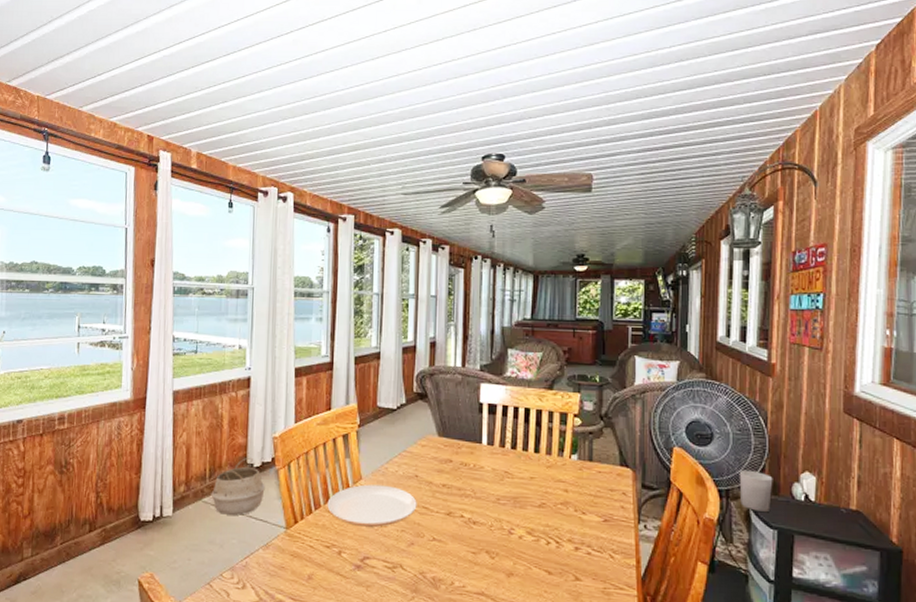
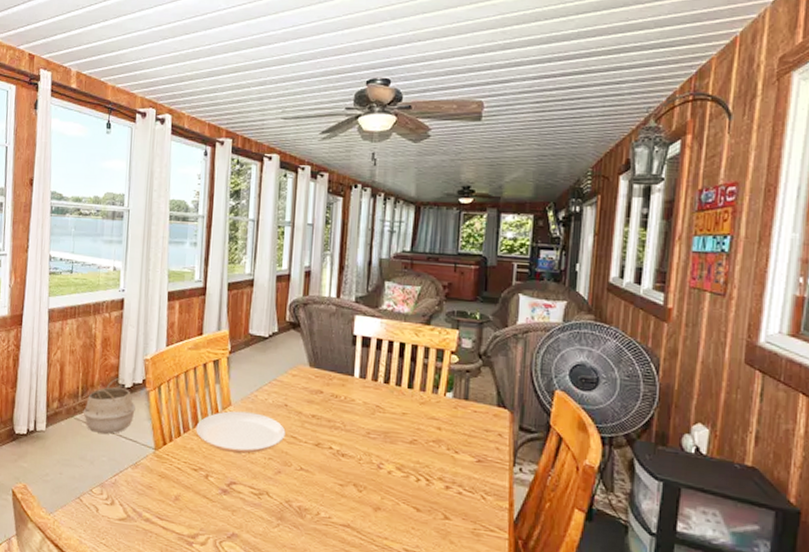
candle holder: present [739,469,773,513] -> none [624,417,662,463]

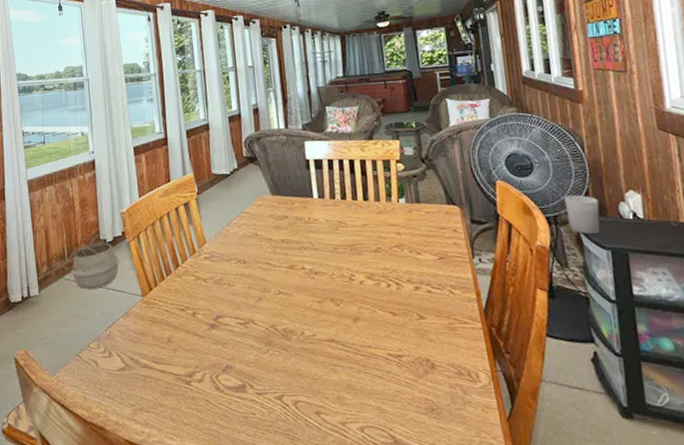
plate: present [196,411,286,454] -> none [177,246,260,287]
candle holder: none [624,417,662,463] -> present [563,194,600,235]

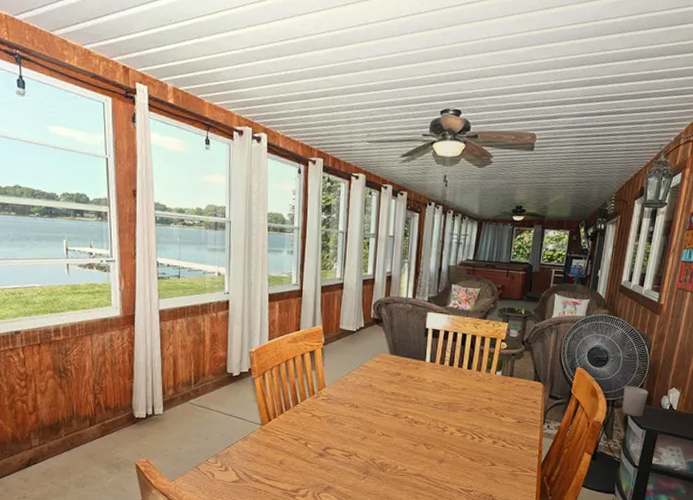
woven basket: present [71,233,119,289] -> none [196,367,243,414]

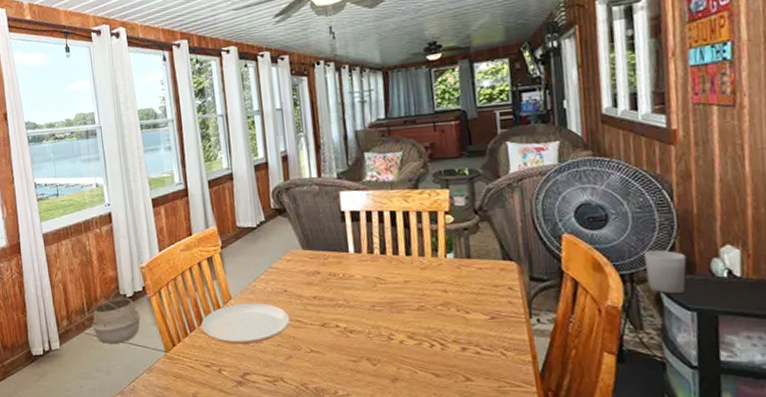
woven basket: none [196,367,243,414] -> present [91,288,141,344]
plate: none [296,391,371,425] -> present [201,303,290,344]

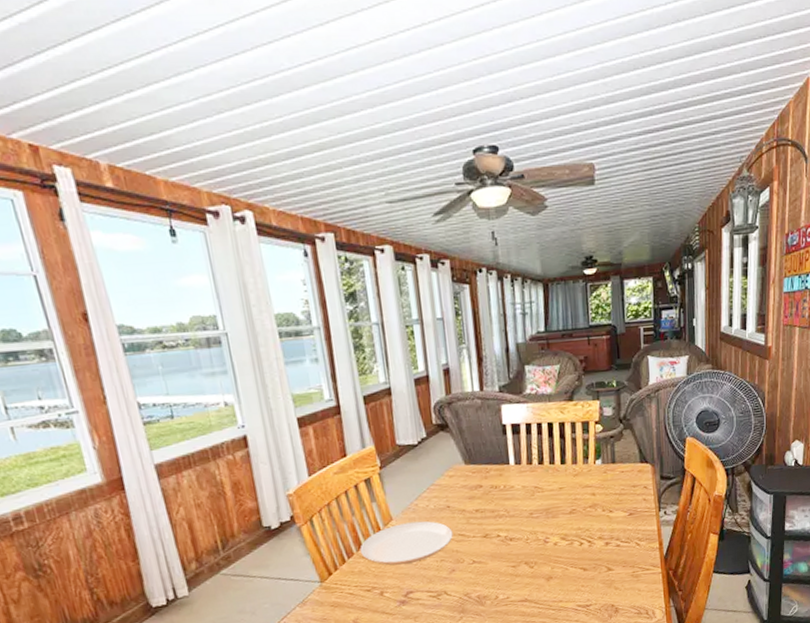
woven basket: present [91,288,141,344] -> none [228,519,290,582]
candle holder: present [643,249,687,295] -> none [742,447,770,482]

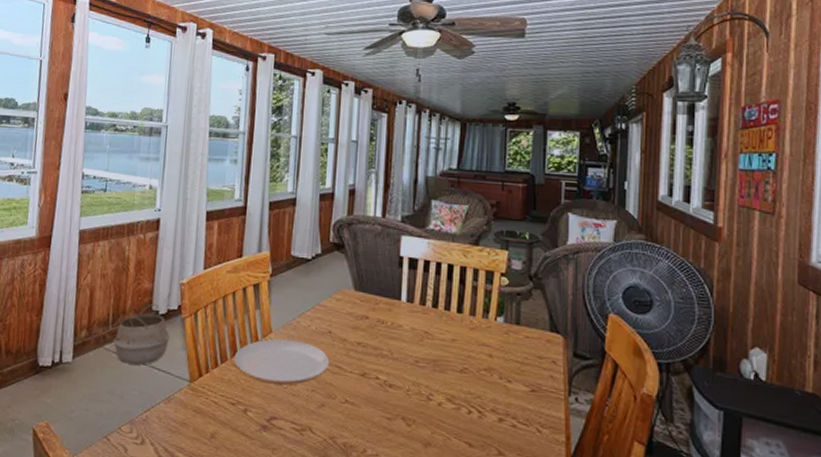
woven basket: none [228,519,290,582] -> present [113,303,170,365]

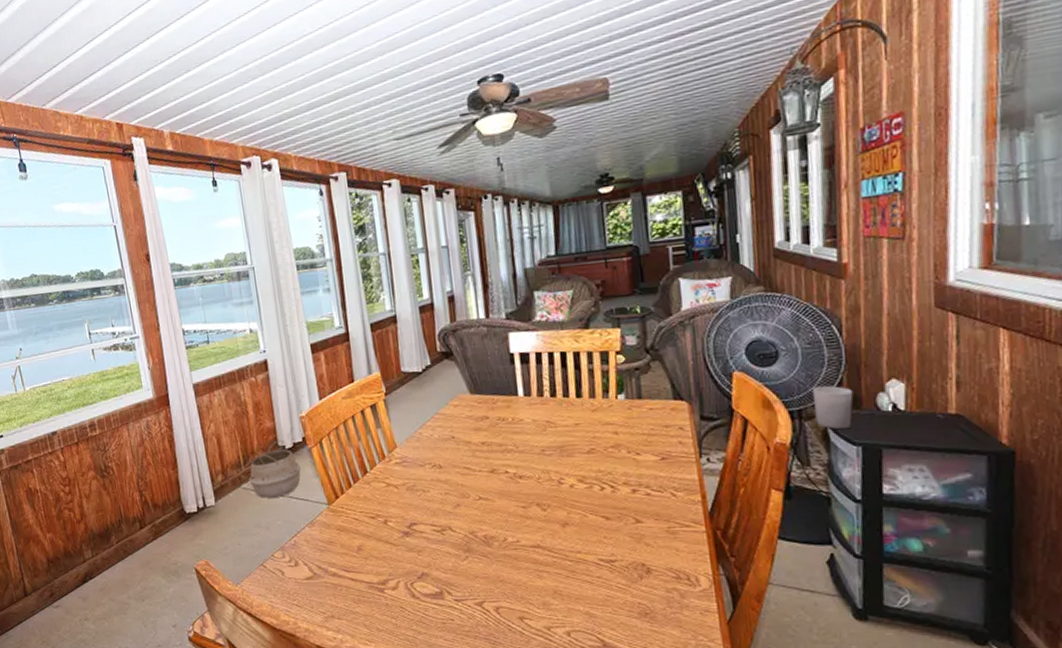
plate: present [234,338,330,385] -> none [365,450,458,494]
candle holder: none [681,342,719,391] -> present [811,385,854,430]

